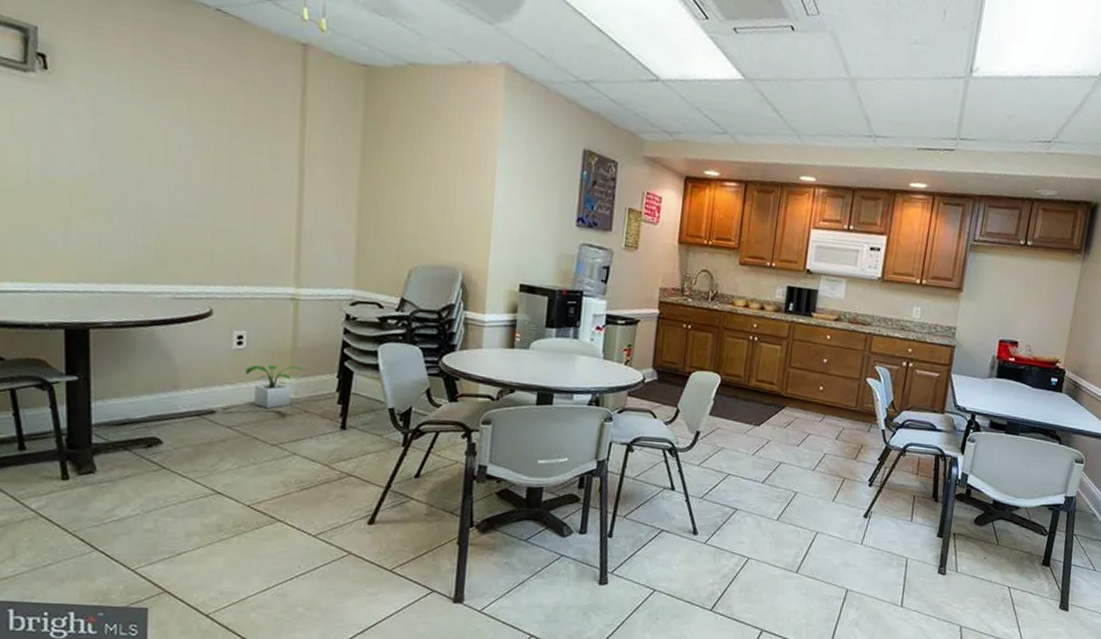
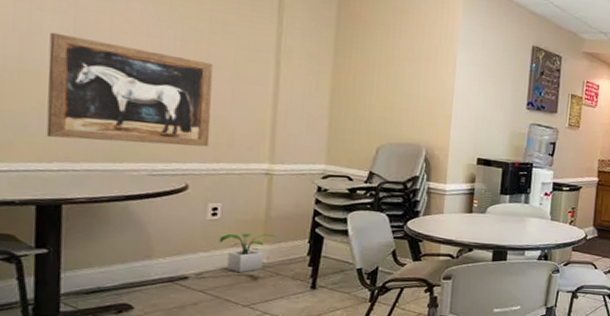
wall art: none [70,139,234,268] -> present [46,32,213,147]

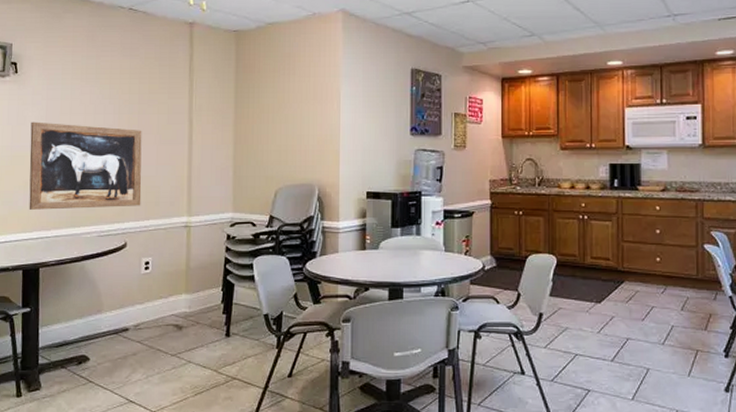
potted plant: present [219,233,279,273] -> none [151,284,198,323]

